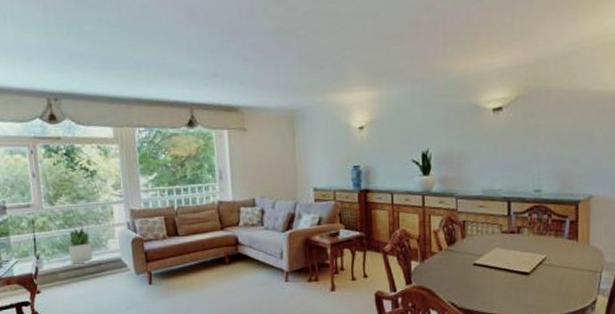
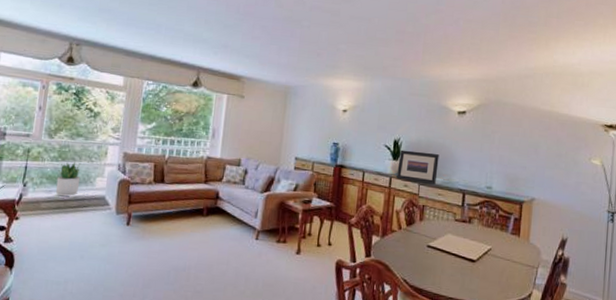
picture frame: none [429,161,476,197] -> present [396,150,439,184]

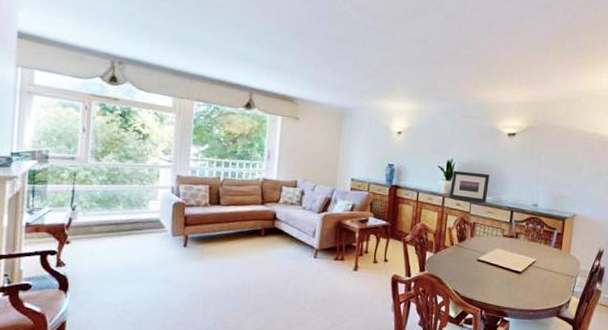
planter: present [56,161,81,197] -> none [107,185,133,220]

